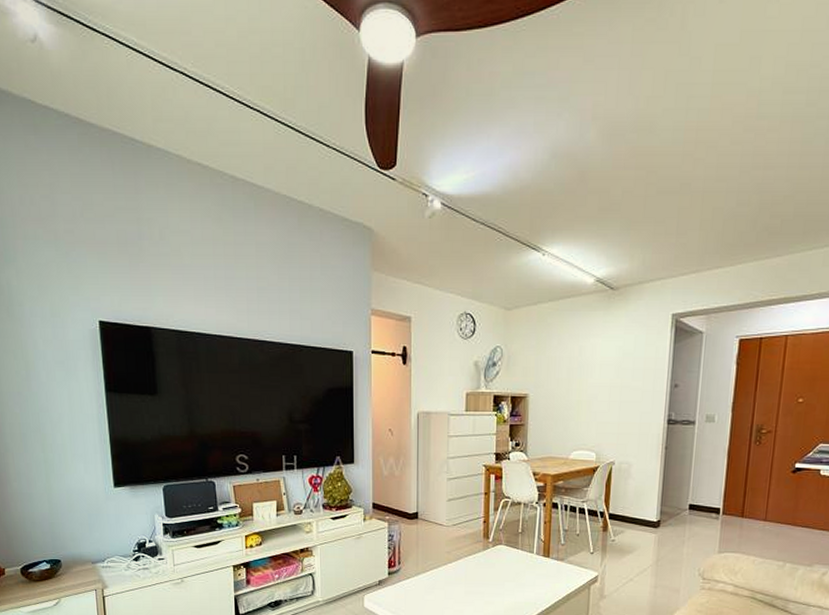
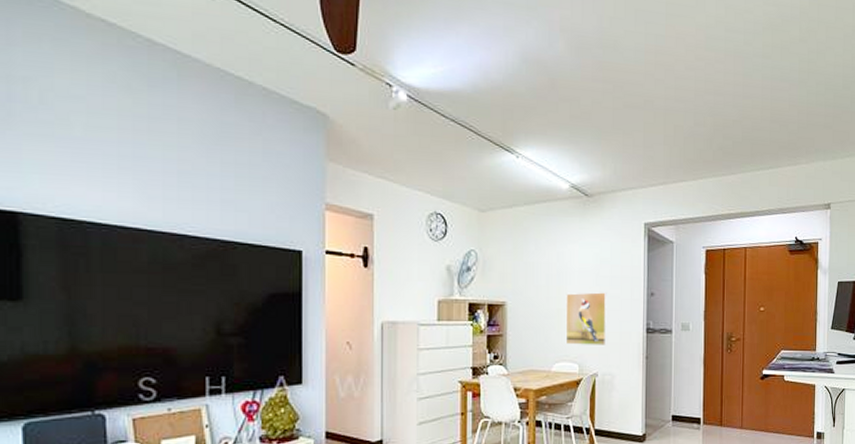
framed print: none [584,384,628,437] -> present [565,292,607,347]

